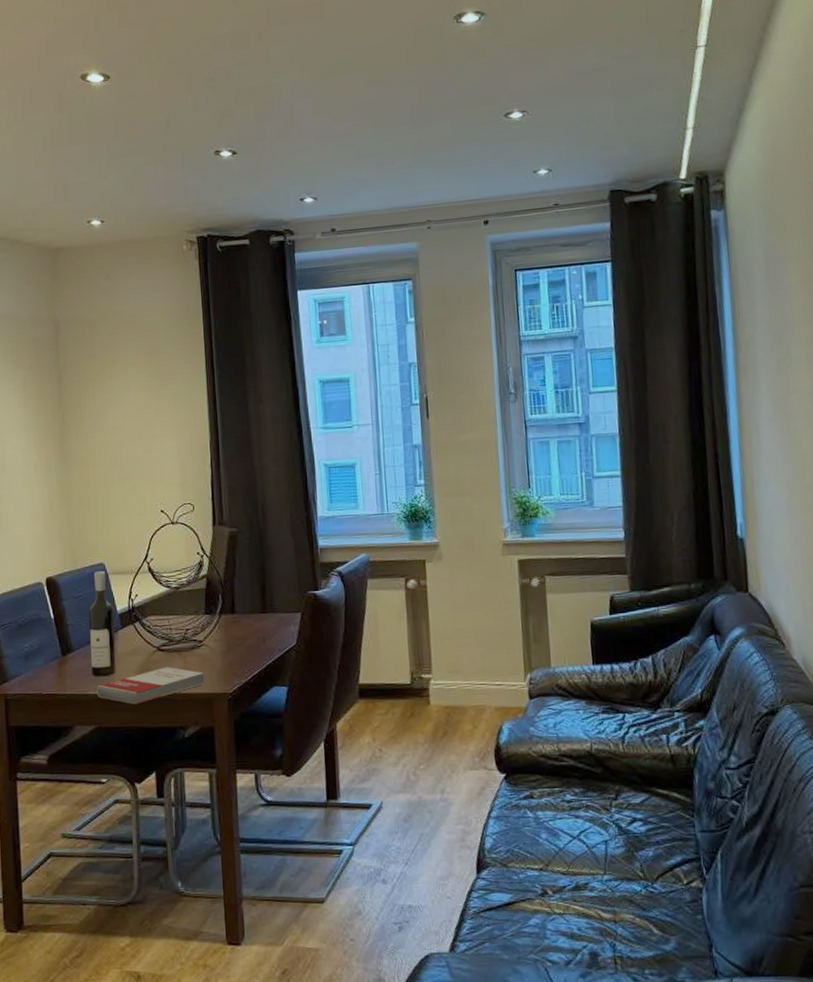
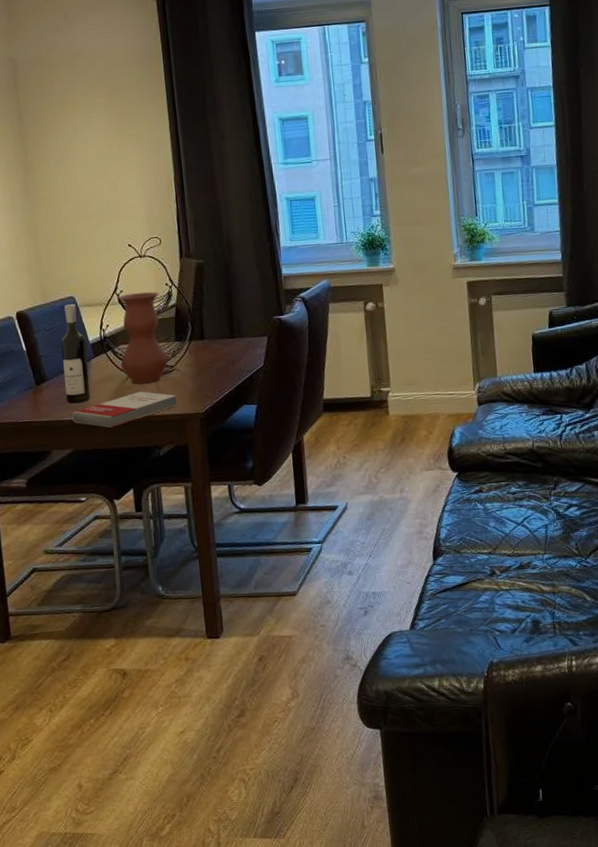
vase: none [148,561,196,659] -> present [118,291,168,385]

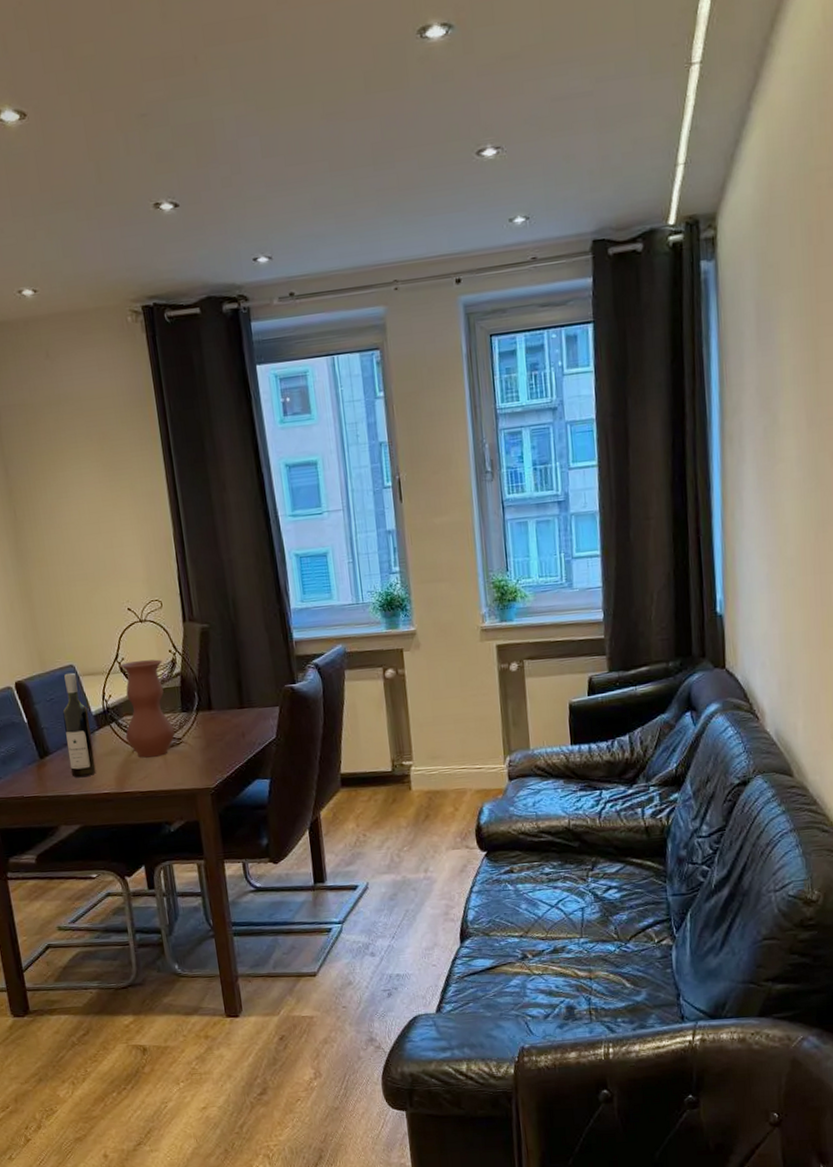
book: present [72,391,177,428] -> none [78,765,186,804]

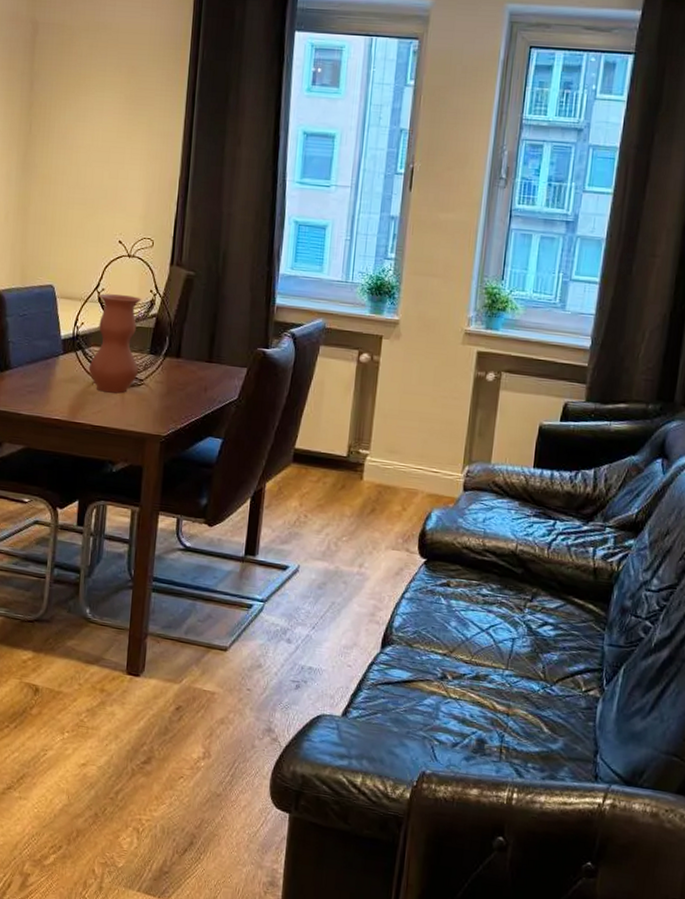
bottle: present [62,672,96,778] -> none [27,292,58,399]

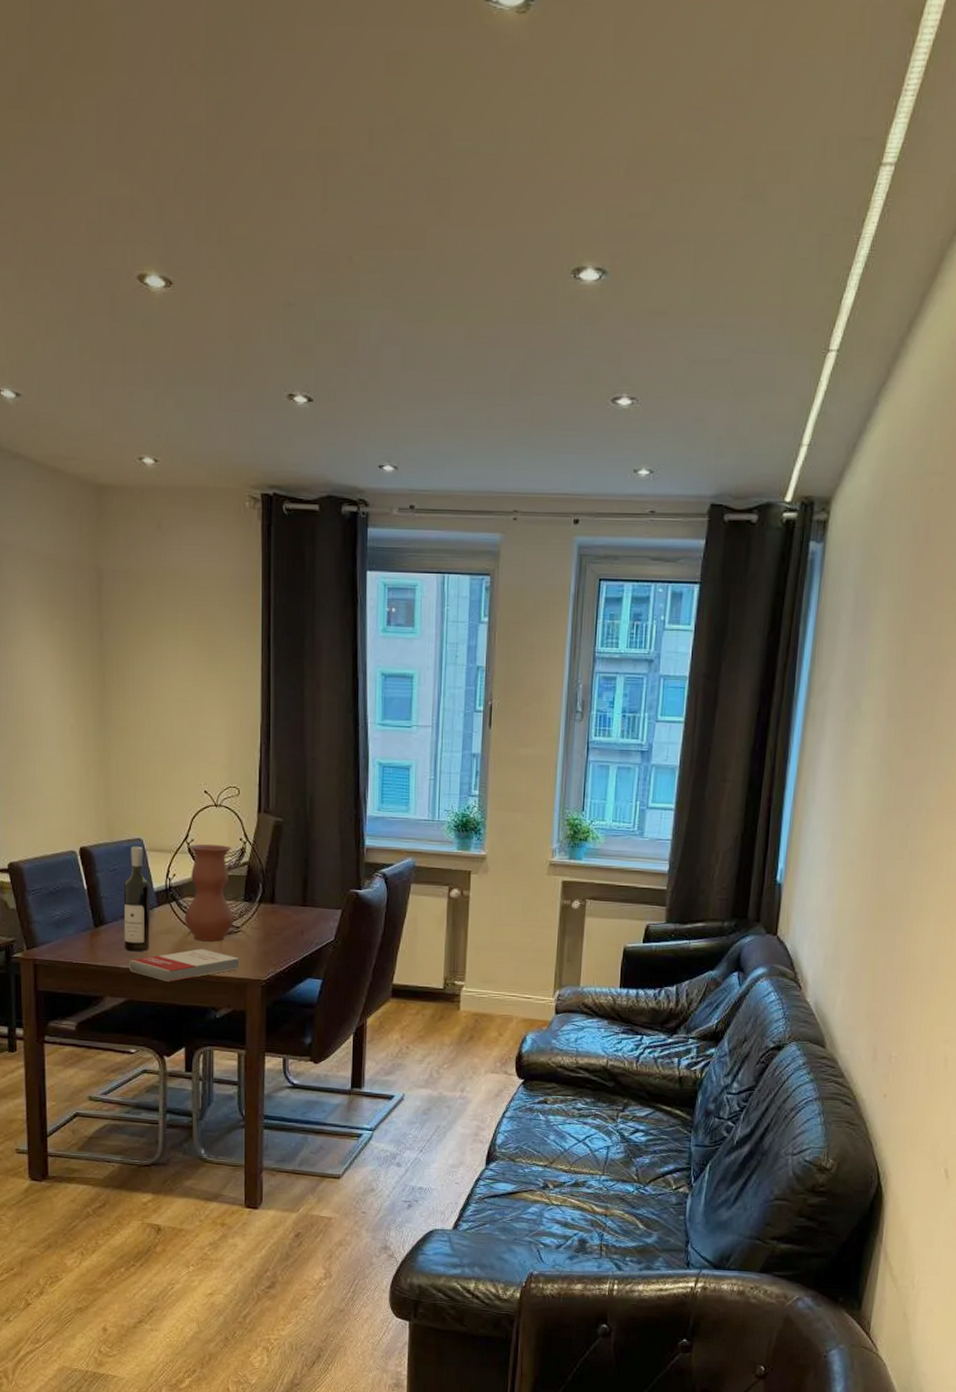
bottle: none [27,292,58,399] -> present [123,846,150,952]
book: none [30,399,140,433] -> present [129,948,239,983]

